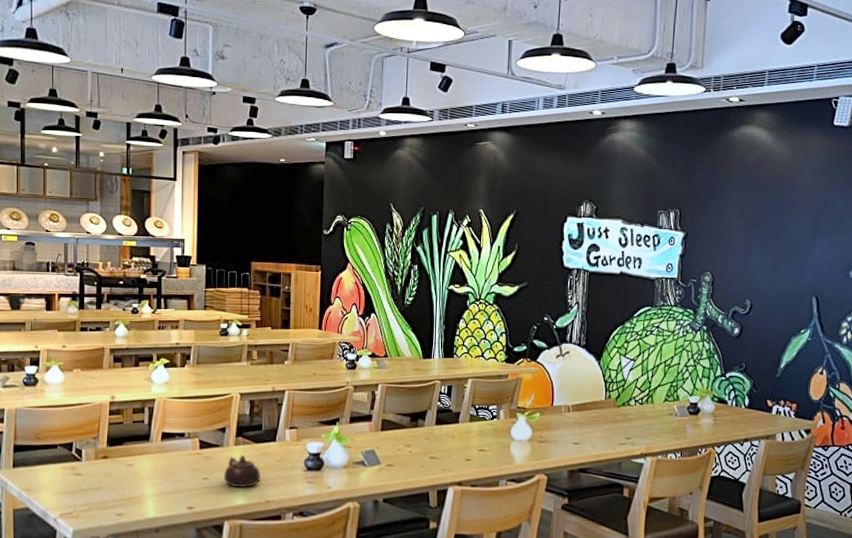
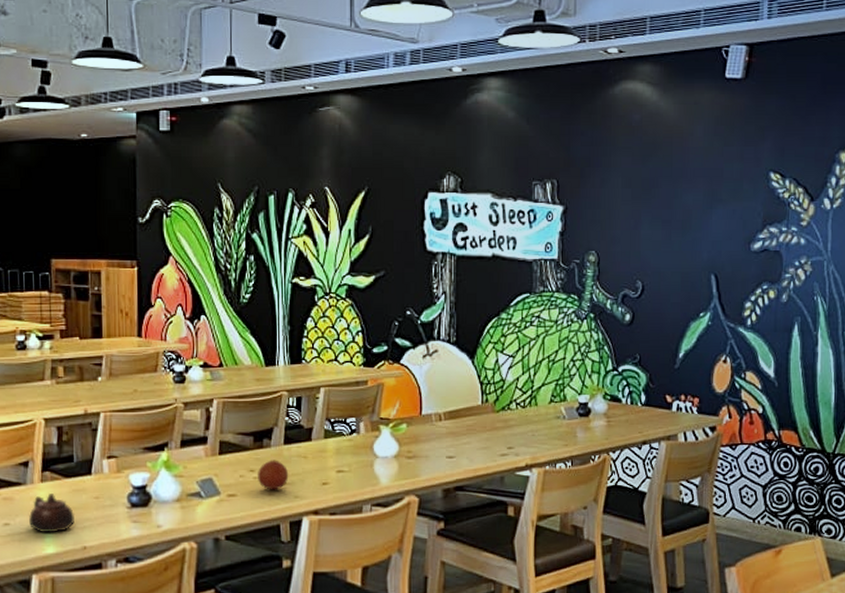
fruit: none [412,437,439,463] -> present [258,460,289,490]

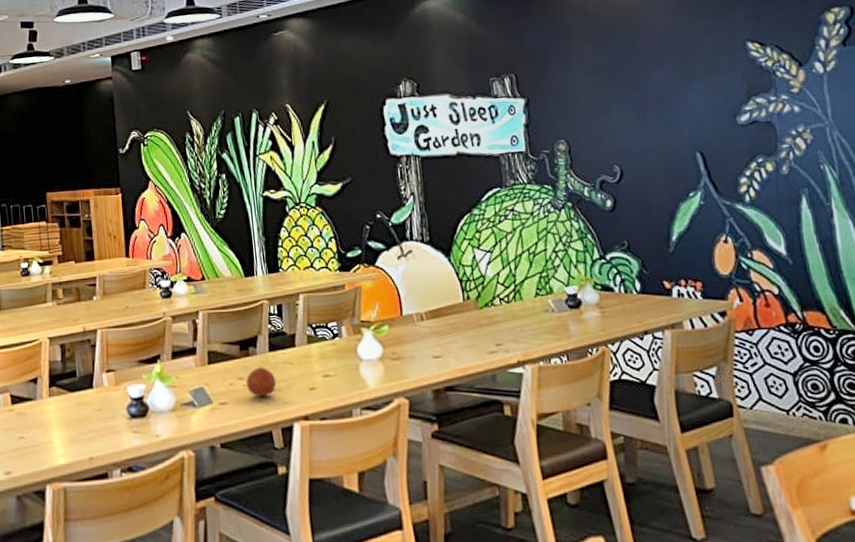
teapot: present [29,494,74,533] -> none [40,407,81,446]

